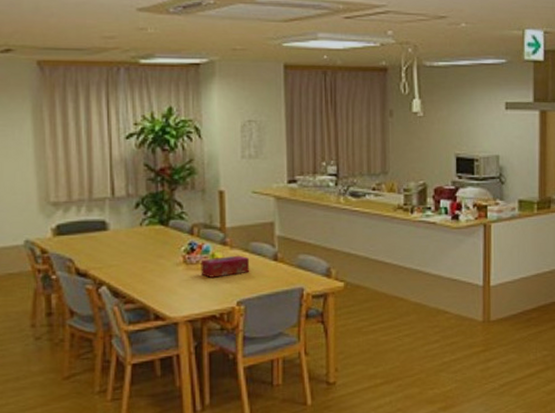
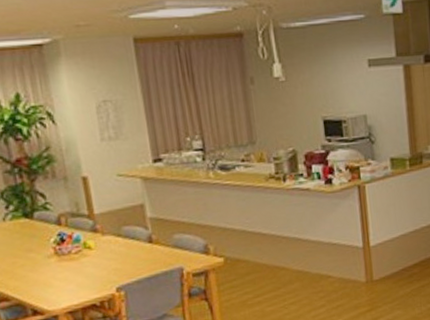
tissue box: present [201,255,250,278] -> none [72,241,126,267]

